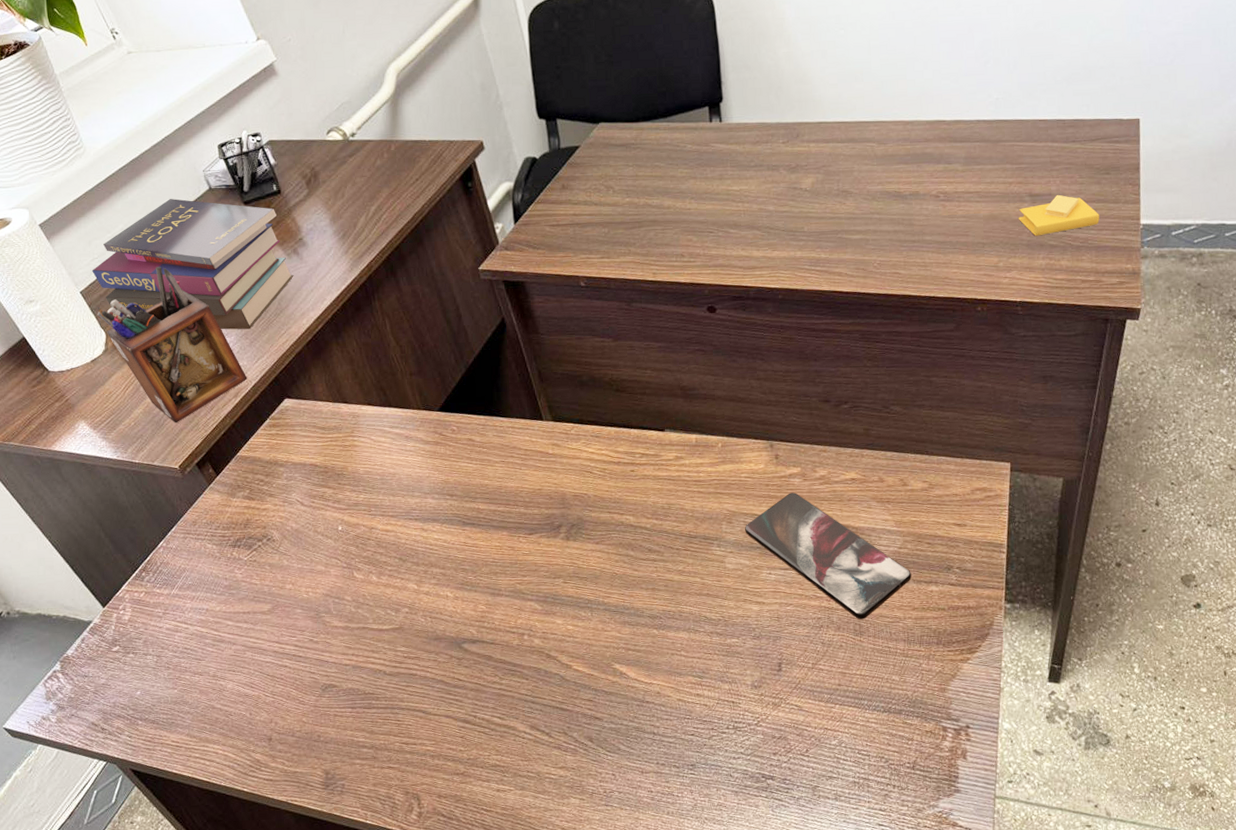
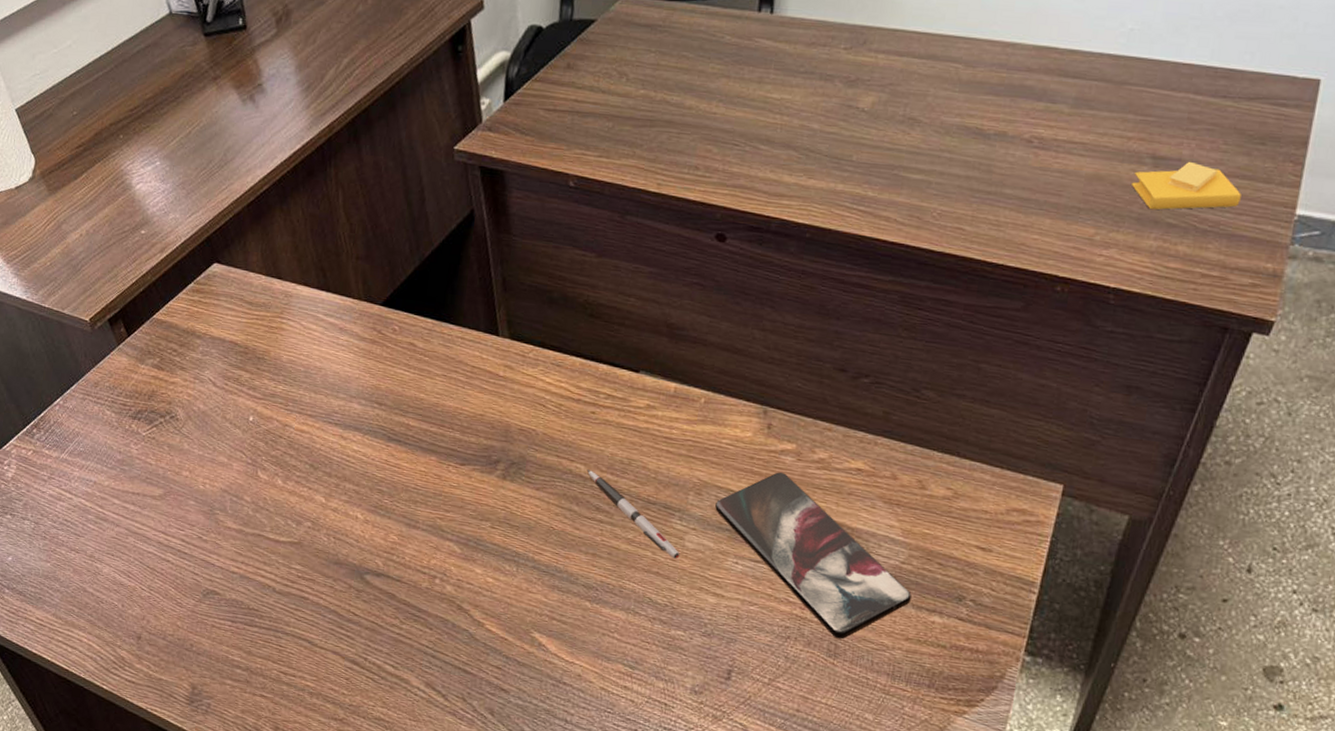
books: present [92,199,294,330] -> none [31,19,246,179]
desk organizer: present [97,266,247,423] -> none [29,93,177,271]
pen: none [635,519,724,580] -> present [586,469,680,559]

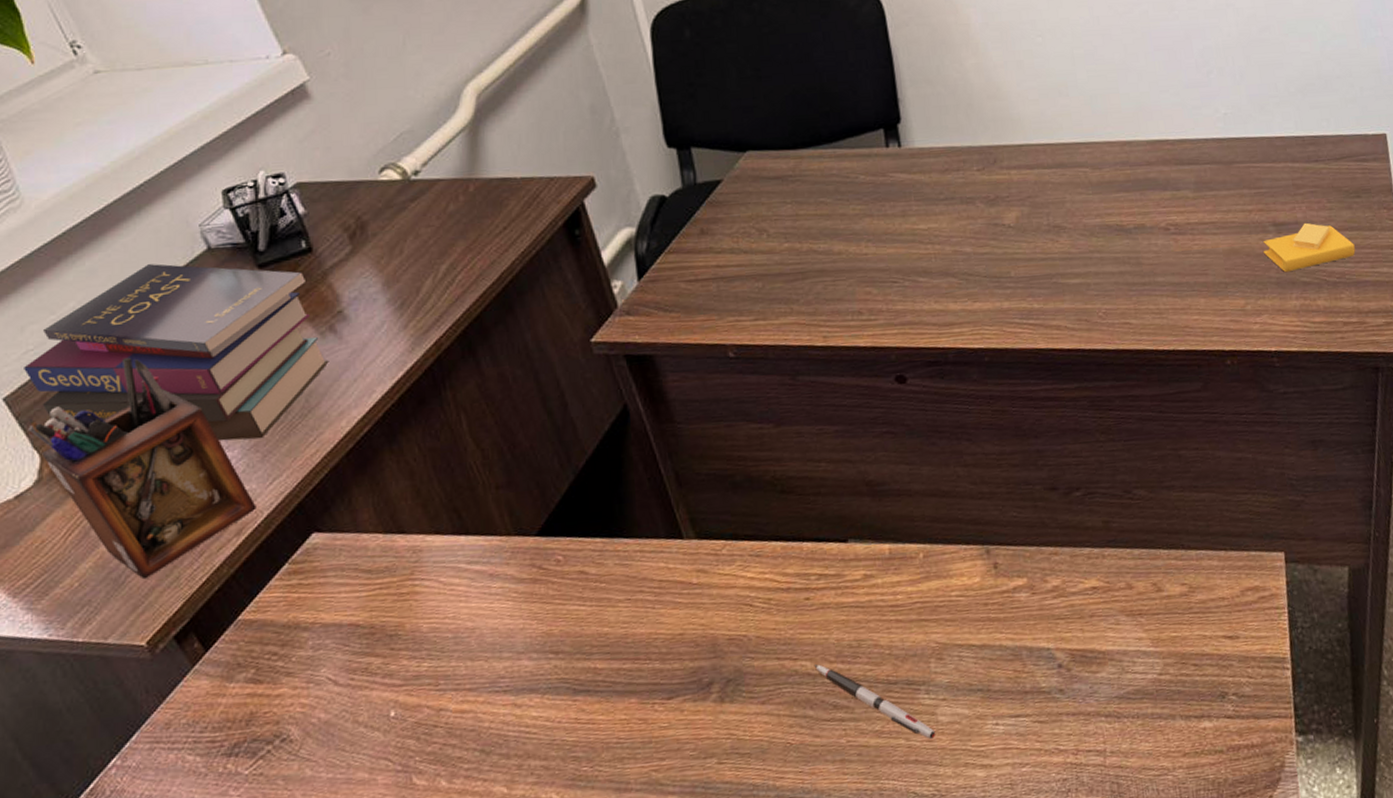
desk organizer: none [29,93,177,271] -> present [28,357,256,580]
books: none [31,19,246,179] -> present [24,264,329,441]
smartphone: present [715,472,912,640] -> none [960,611,1178,776]

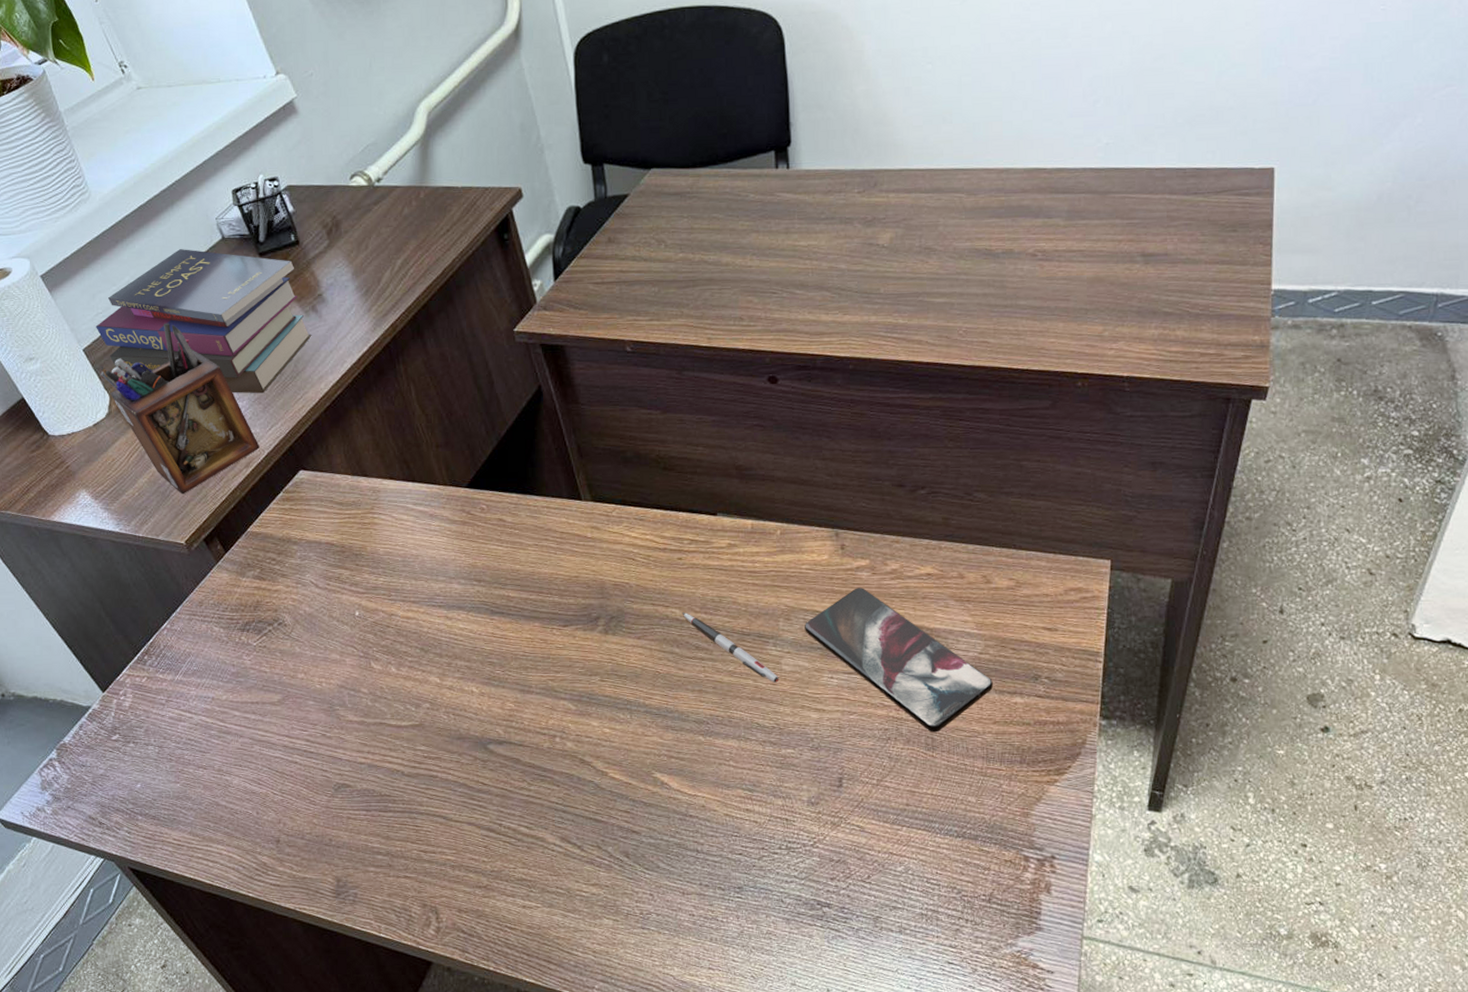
smartphone: none [960,611,1178,776] -> present [805,588,993,733]
sticky notes: present [1262,222,1356,273] -> none [1127,254,1223,302]

